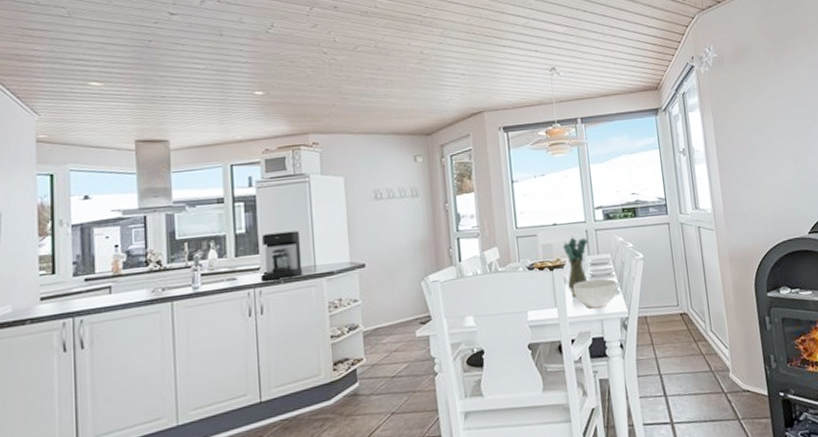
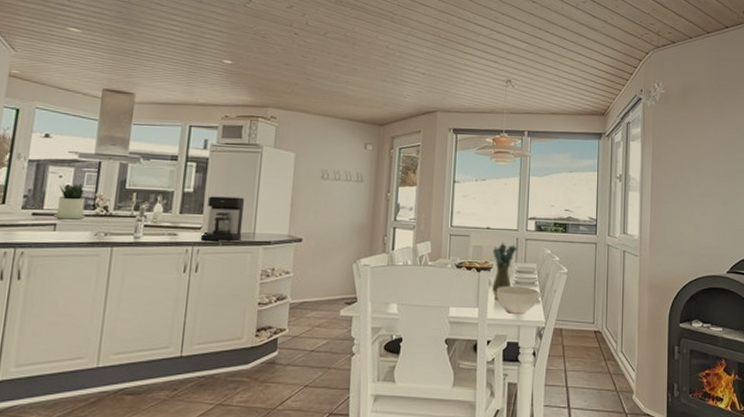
planter: none [106,241,140,281] -> present [54,183,86,220]

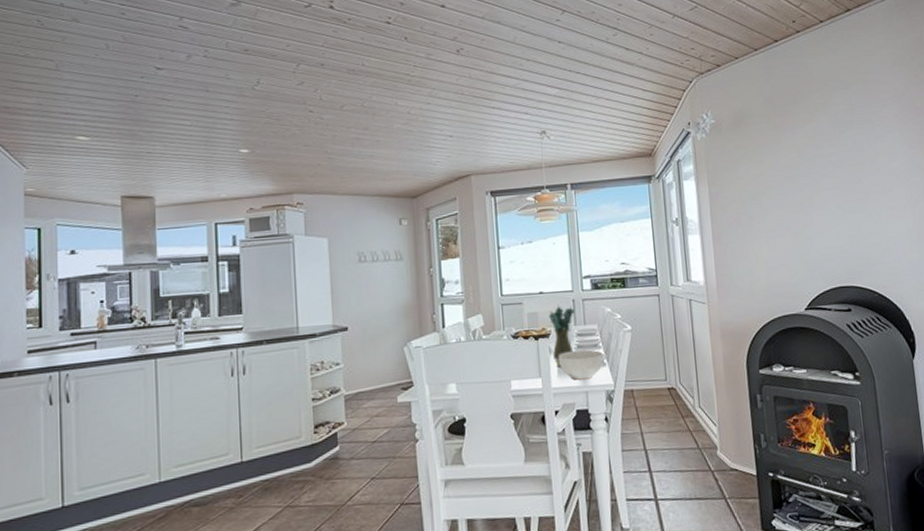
planter: present [54,183,86,220] -> none [92,297,125,337]
coffee maker: present [200,196,244,243] -> none [243,291,285,343]

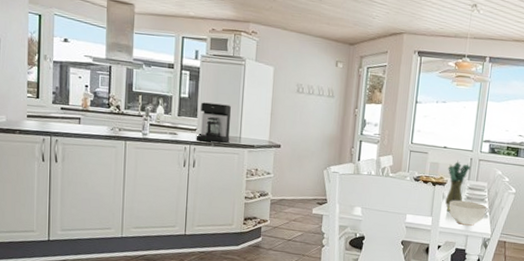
coffee maker: none [243,291,285,343] -> present [196,102,231,144]

